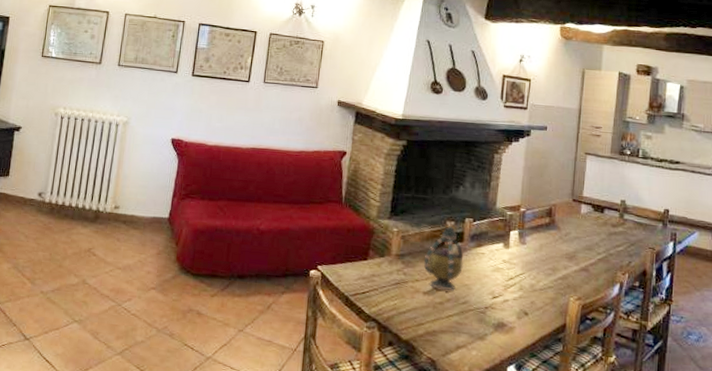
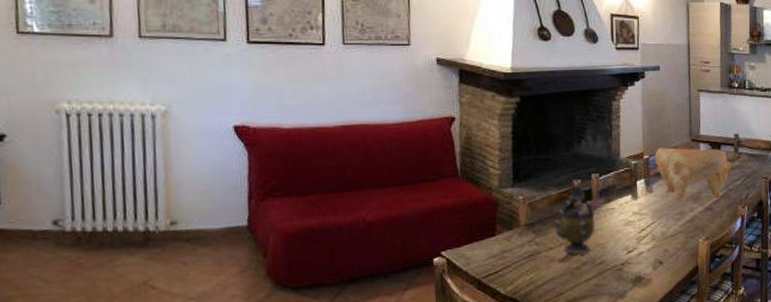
decorative bowl: none [532,203,614,261] -> present [655,147,731,200]

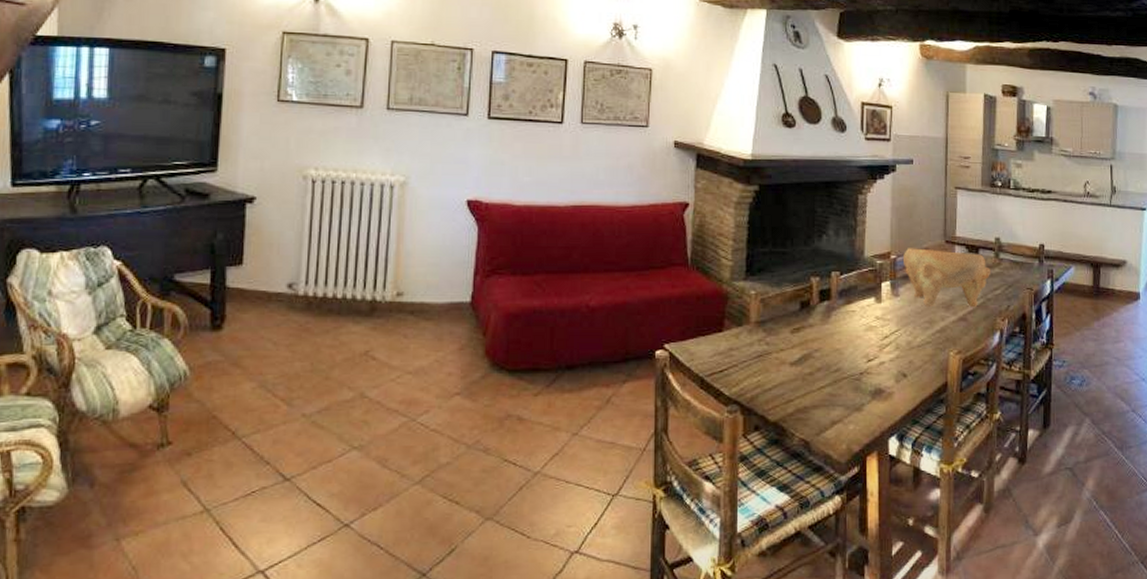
teapot: present [554,184,596,254] -> none [788,281,834,358]

